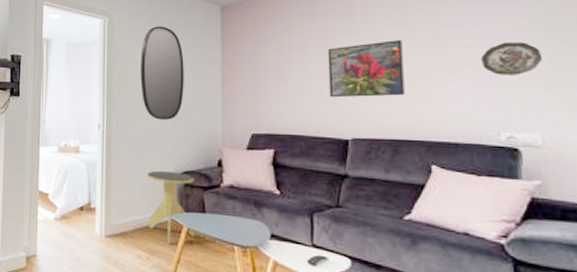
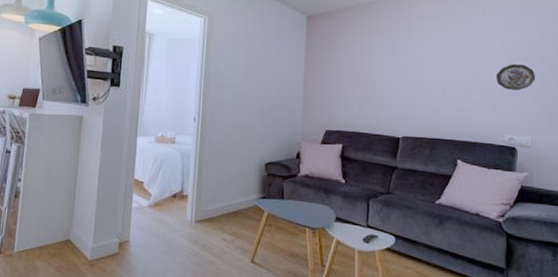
home mirror: present [140,26,184,120] -> none [234,29,274,116]
side table: present [147,170,196,245] -> none [235,161,276,228]
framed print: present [327,39,405,98] -> none [387,56,443,103]

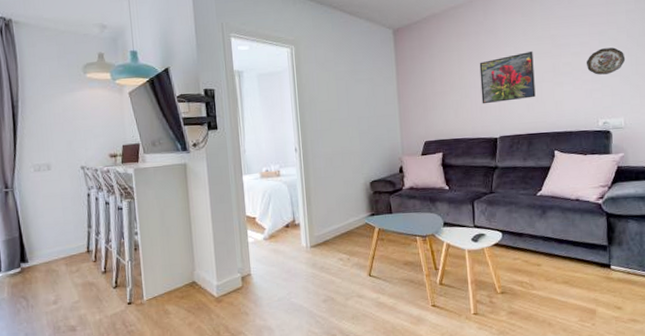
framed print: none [387,56,443,103] -> present [479,50,536,104]

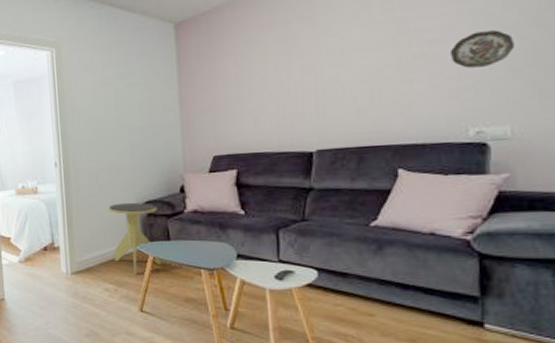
side table: none [341,182,386,245] -> present [108,202,163,275]
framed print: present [479,50,536,104] -> none [289,40,371,110]

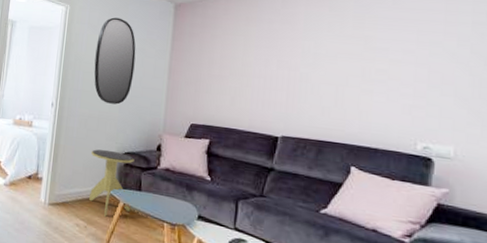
home mirror: none [93,51,141,152] -> present [94,17,136,105]
decorative plate: present [449,30,516,68] -> none [407,60,465,92]

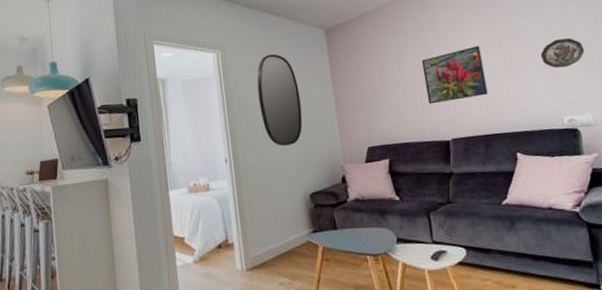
side table: present [89,149,135,217] -> none [278,194,332,266]
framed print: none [265,49,338,102] -> present [421,45,488,105]
decorative plate: none [407,60,465,92] -> present [540,38,585,68]

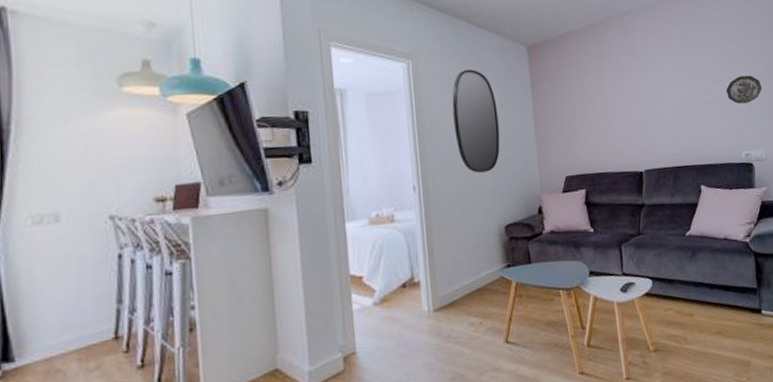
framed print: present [421,45,488,105] -> none [621,76,680,134]

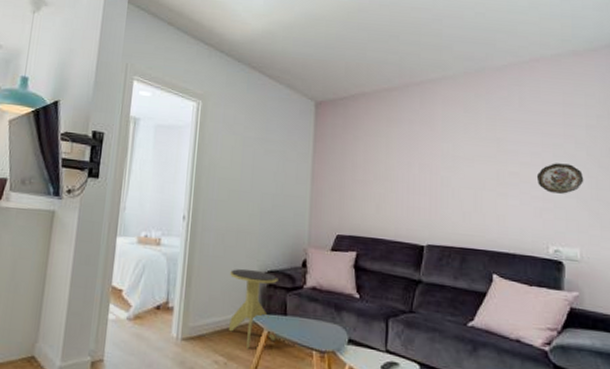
home mirror: present [452,69,500,173] -> none [230,115,276,216]
side table: none [471,226,525,304] -> present [229,268,278,349]

